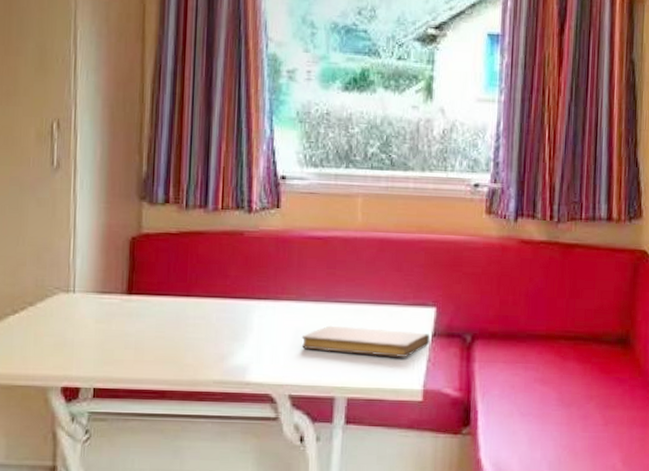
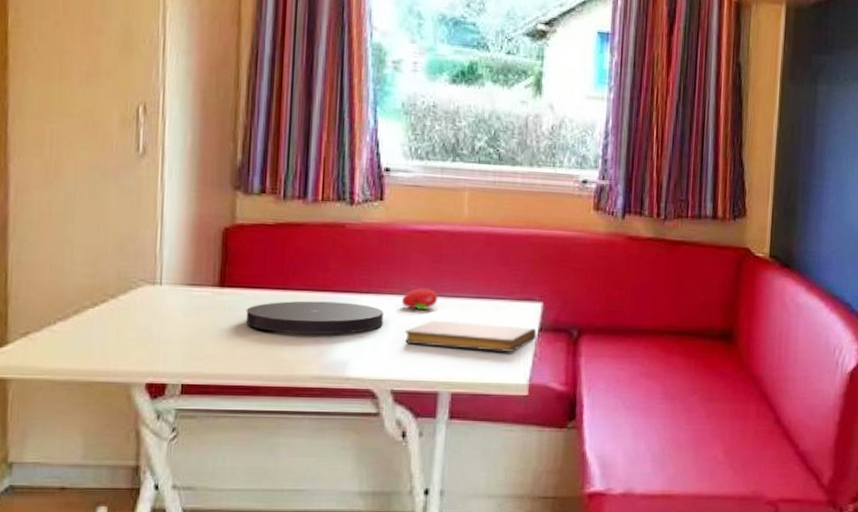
plate: none [152,307,281,340] -> present [246,301,384,334]
fruit: none [298,294,333,316] -> present [401,288,438,311]

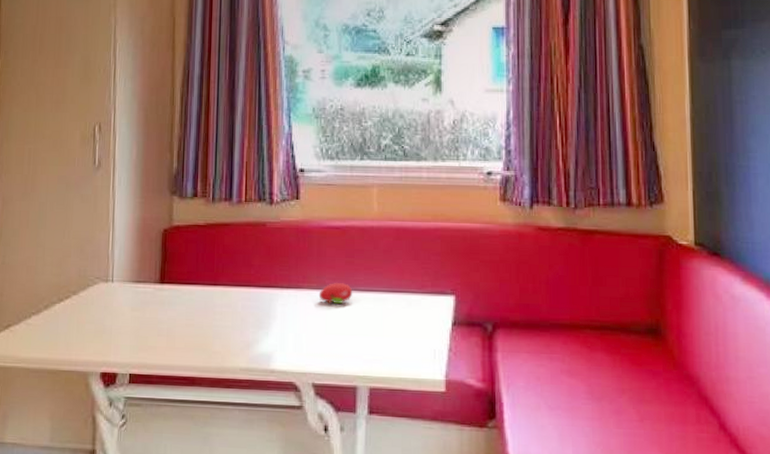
plate: present [246,301,384,334] -> none [182,296,303,328]
notebook: present [404,320,537,352] -> none [323,314,451,346]

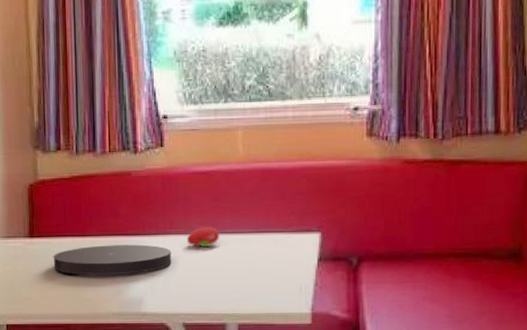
plate: none [182,296,303,328] -> present [53,244,172,275]

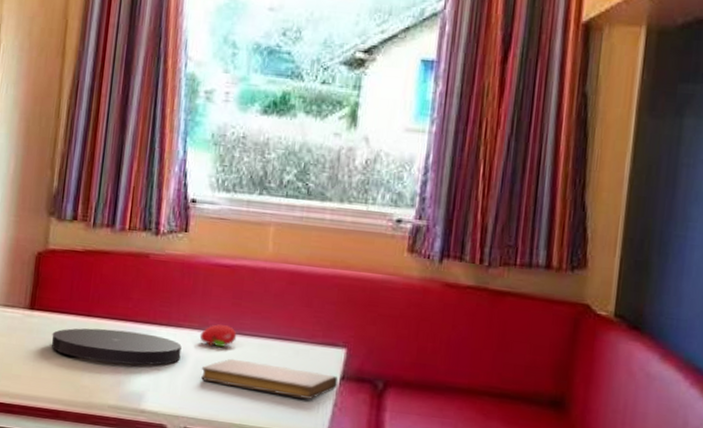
notebook: none [191,256,316,283] -> present [201,358,339,399]

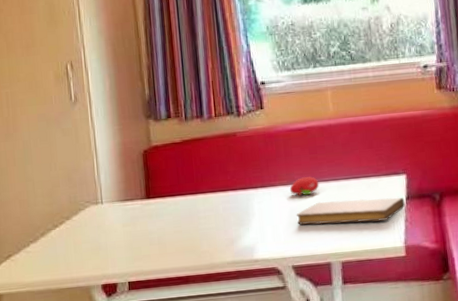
plate: present [52,328,182,366] -> none [169,197,278,230]

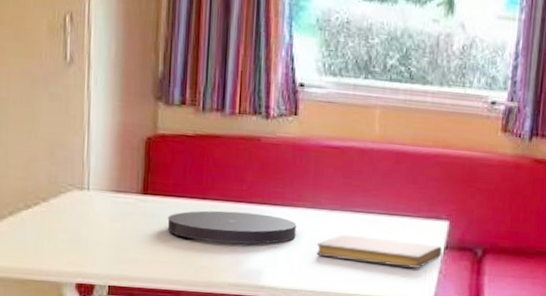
plate: none [169,197,278,230] -> present [167,210,297,244]
fruit: present [289,176,319,197] -> none [313,203,349,225]

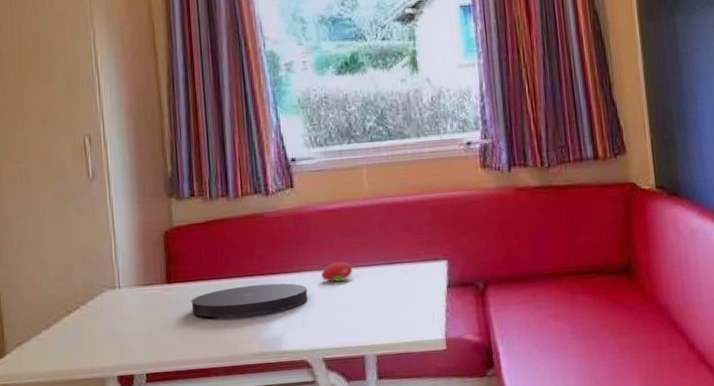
fruit: none [313,203,349,225] -> present [321,261,353,283]
notebook: present [316,234,443,268] -> none [327,286,446,315]

